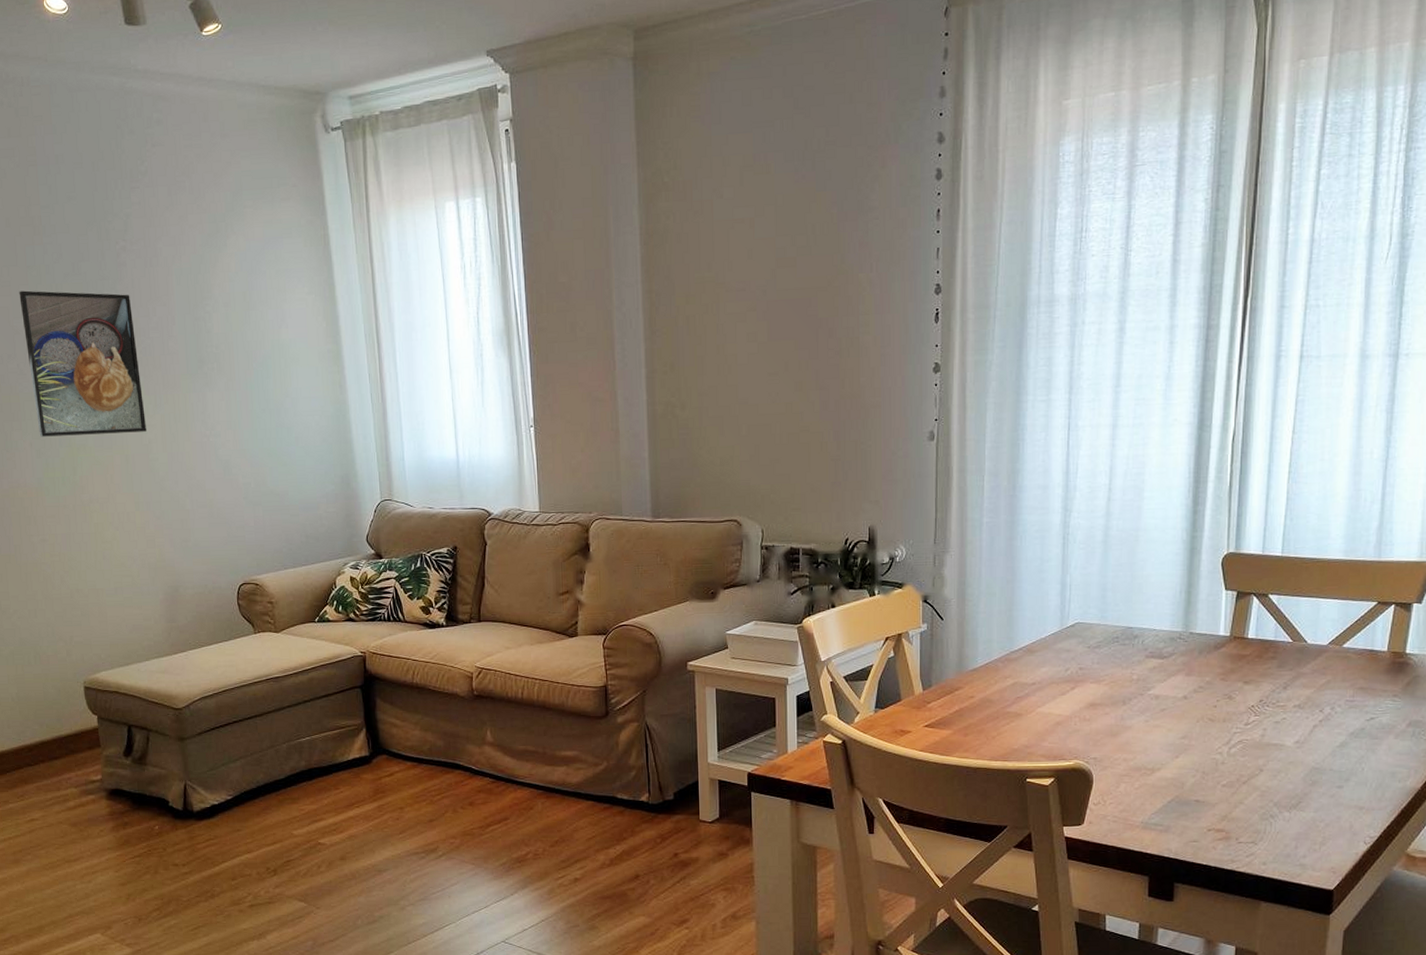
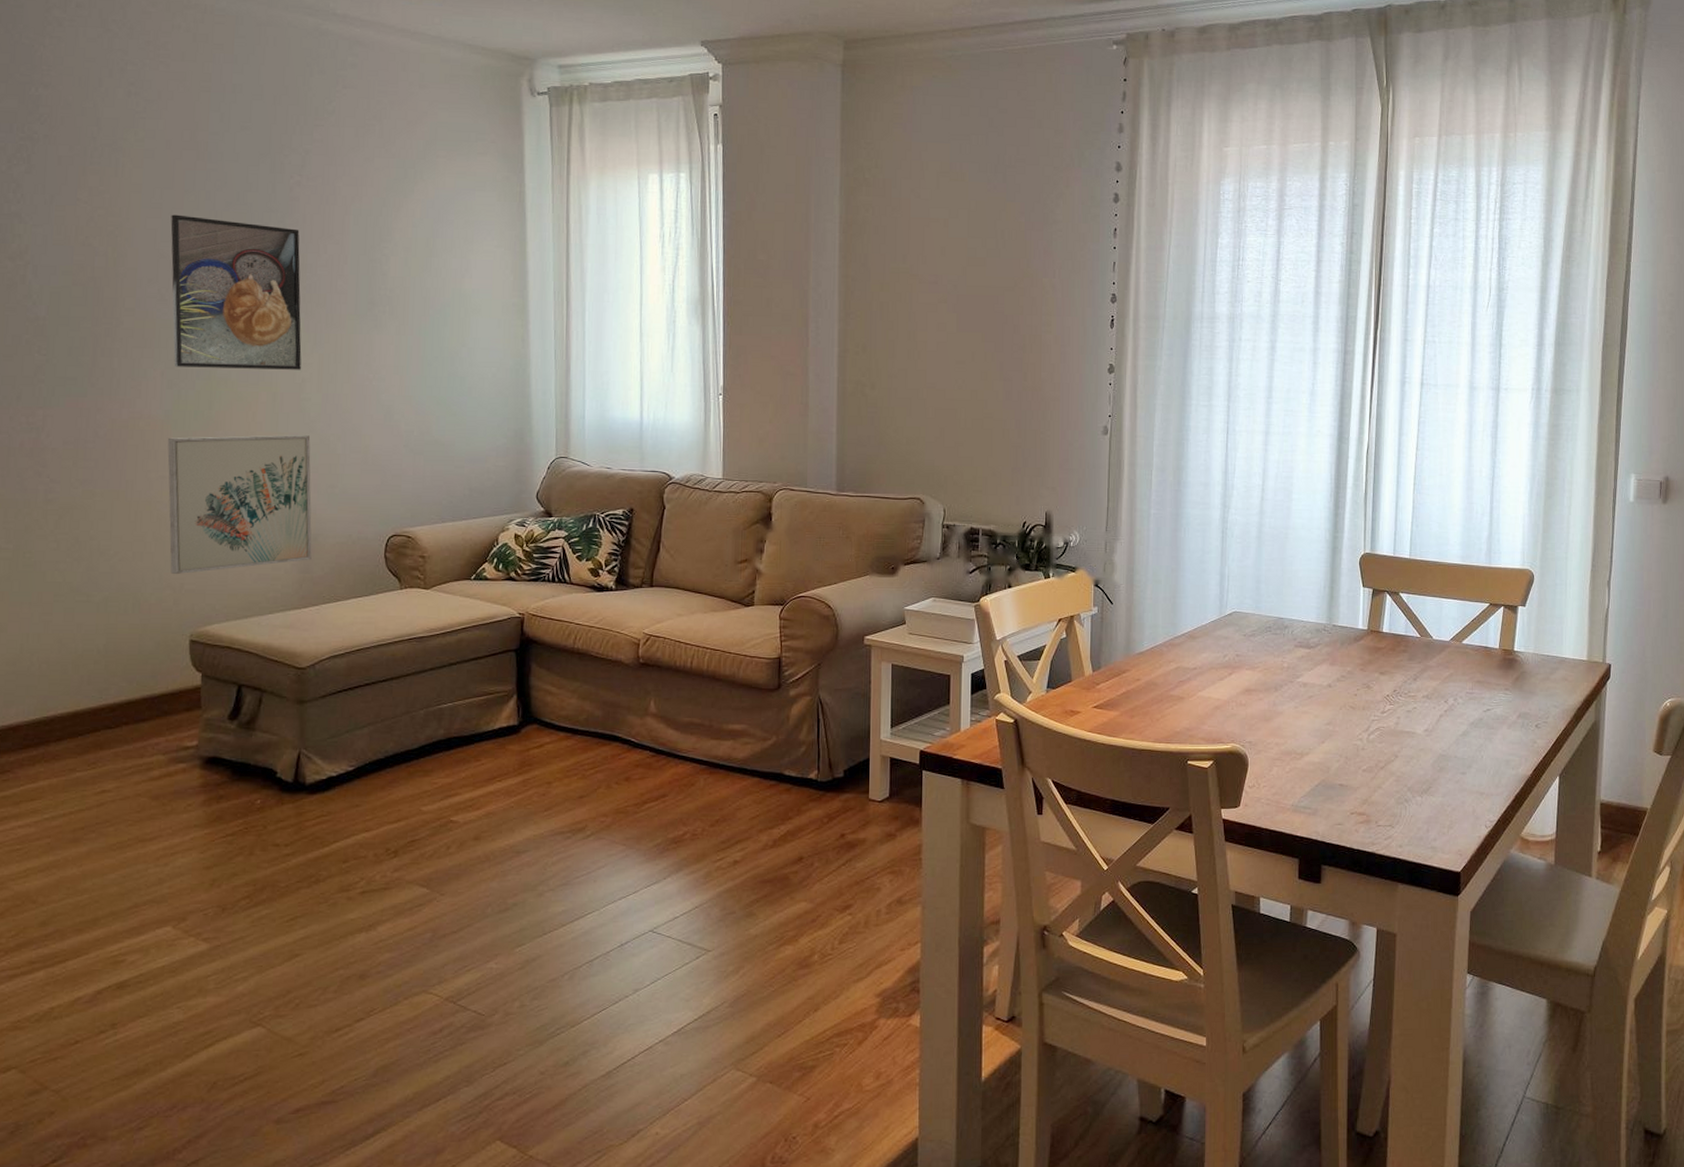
wall art: none [43,494,176,628] -> present [167,435,312,574]

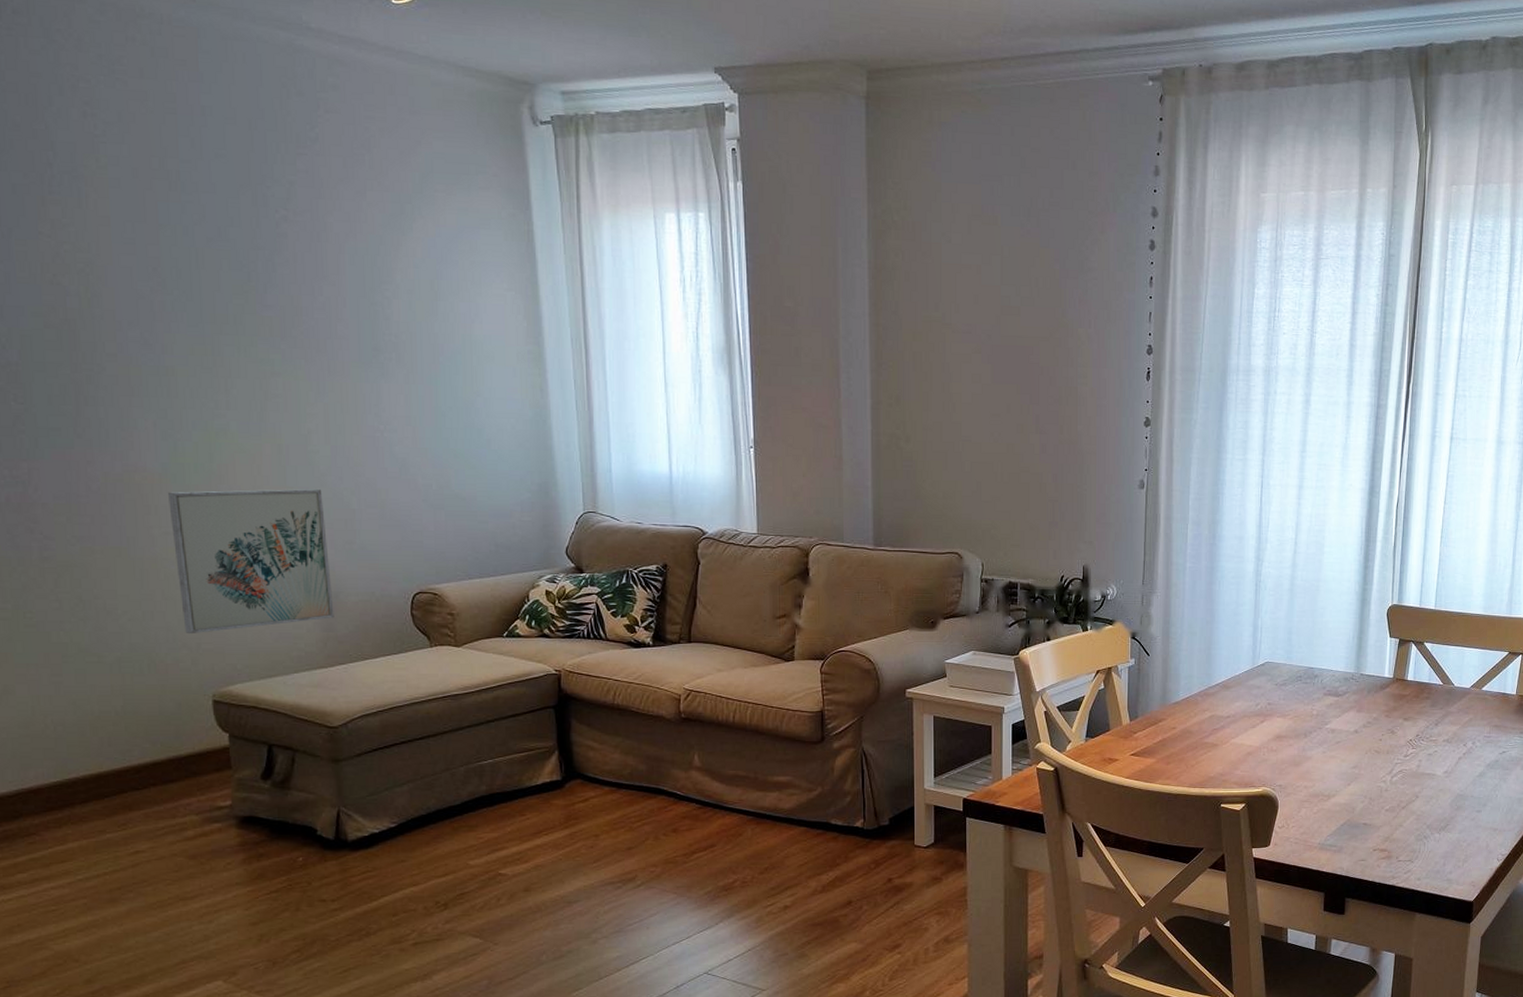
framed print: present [170,214,302,370] -> none [146,251,305,421]

